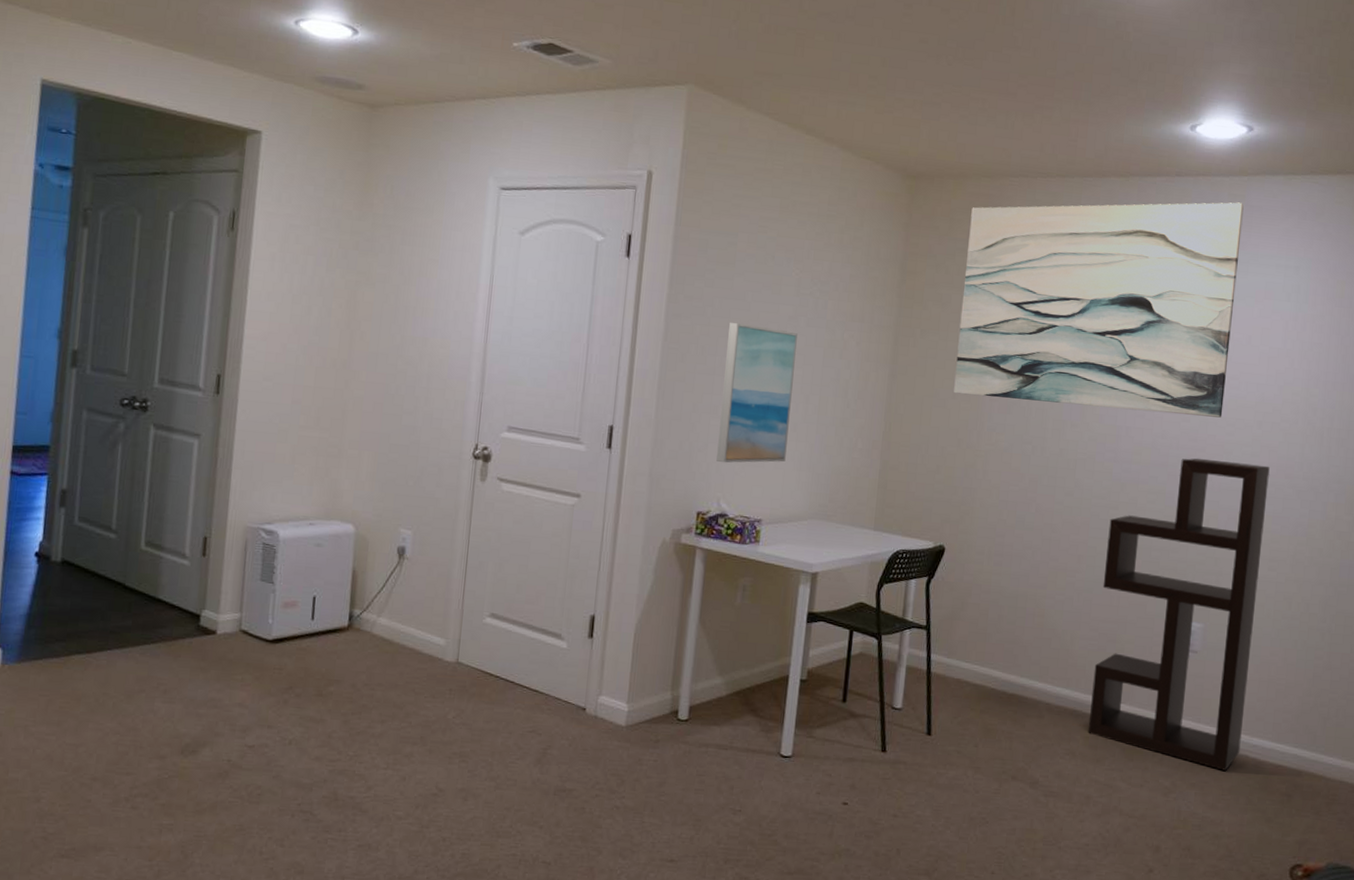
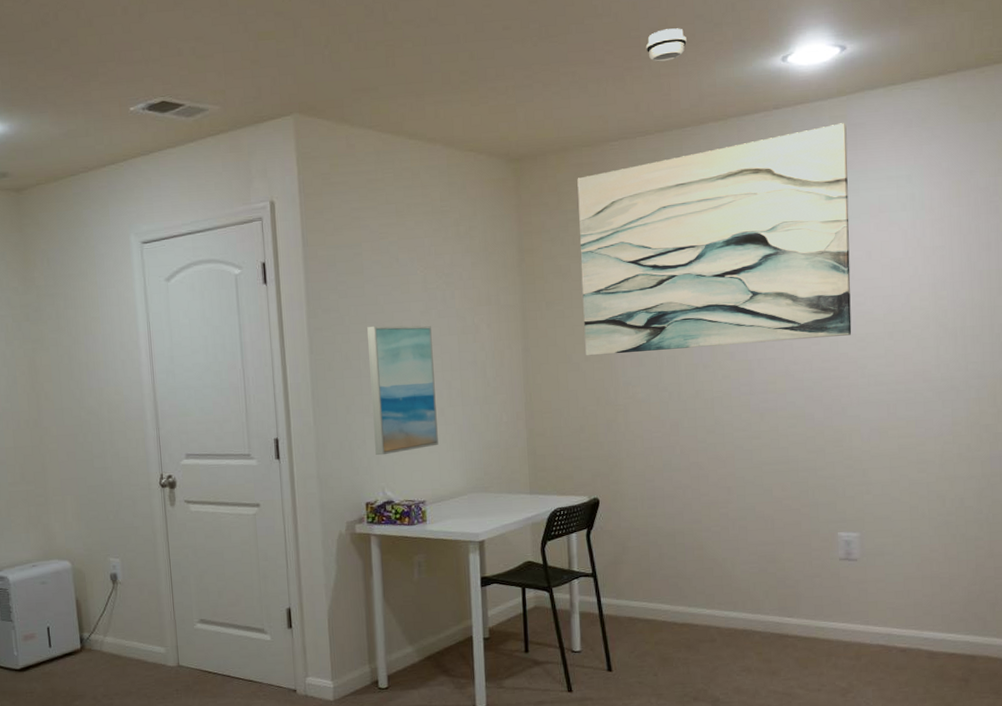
smoke detector: none [1059,74,1101,108] -> present [645,28,687,62]
shelving unit: present [1087,458,1270,771] -> none [754,373,912,666]

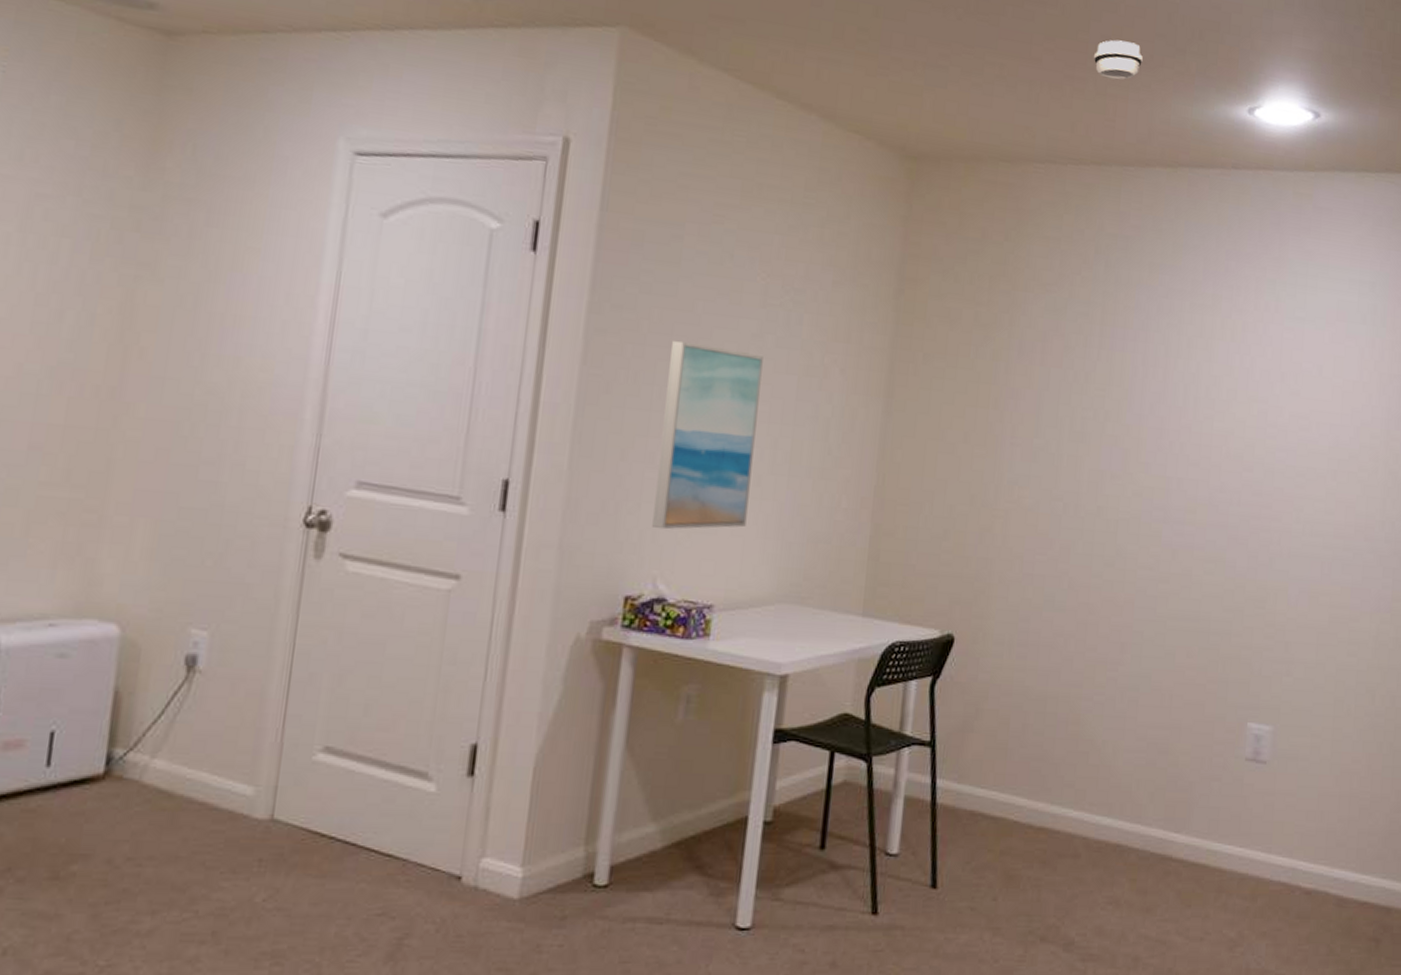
wall art: present [577,123,852,356] -> none [965,198,1311,466]

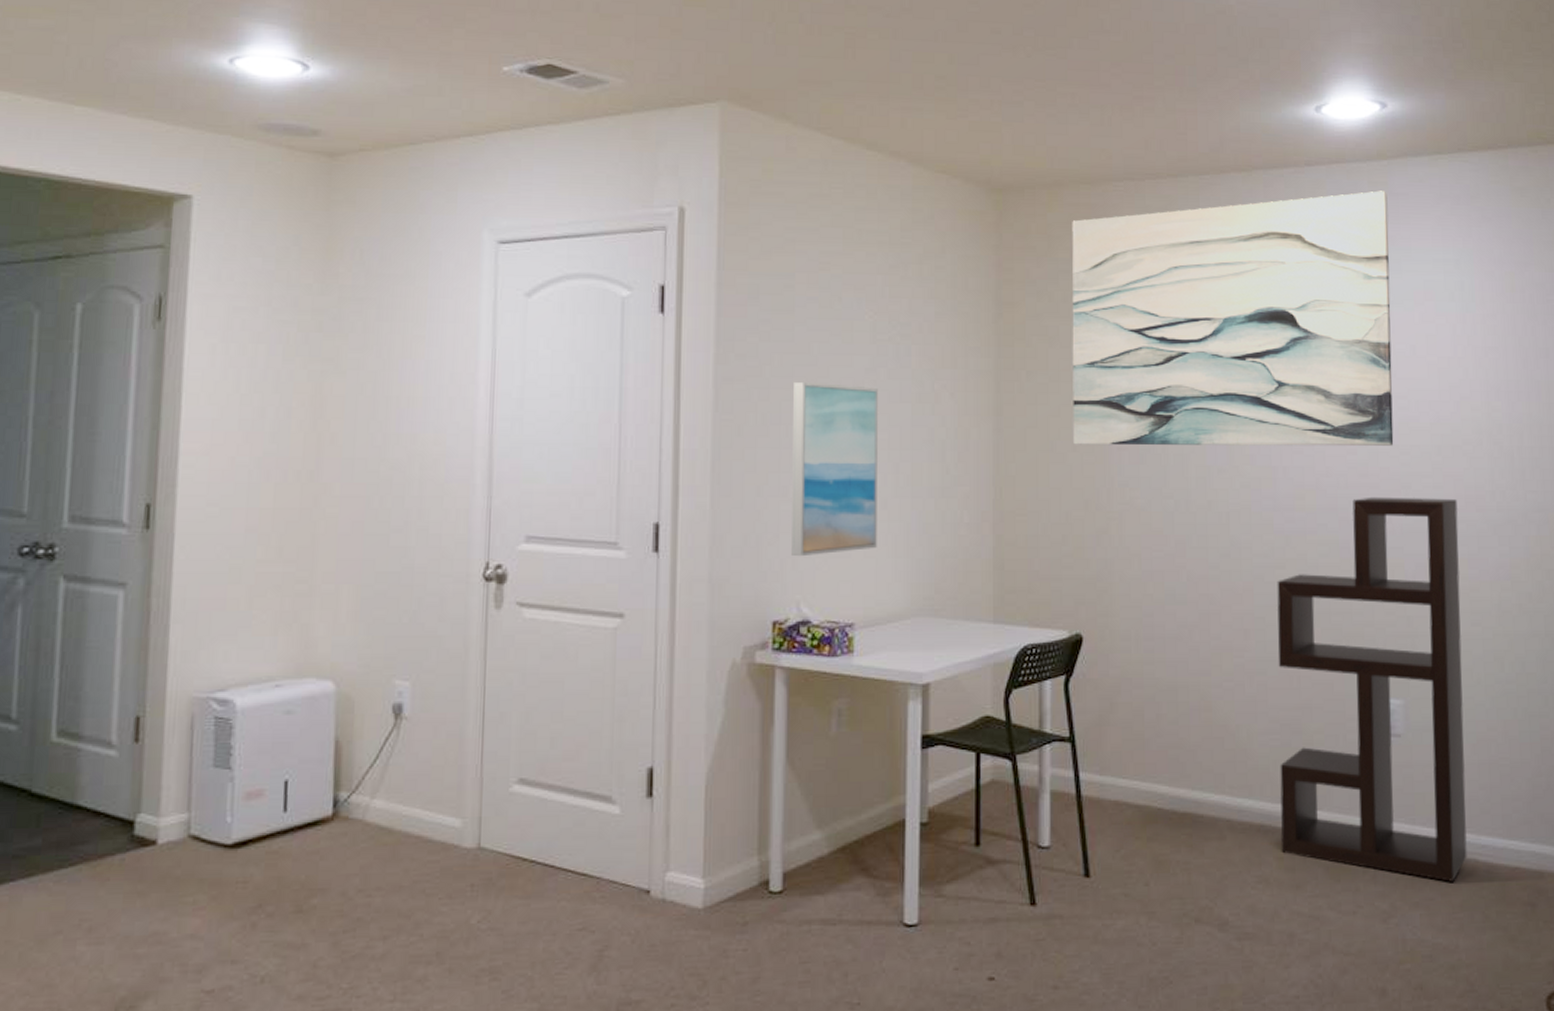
wall art: none [965,198,1311,466] -> present [1072,190,1394,447]
smoke detector: present [1093,40,1143,80] -> none [1159,57,1207,95]
shelving unit: none [1134,516,1347,913] -> present [1277,496,1467,882]

